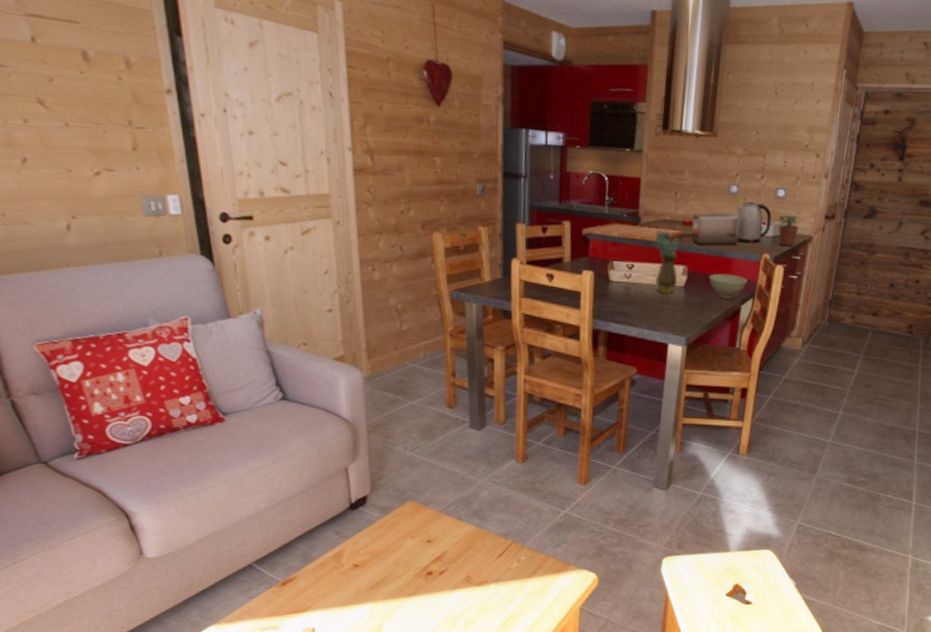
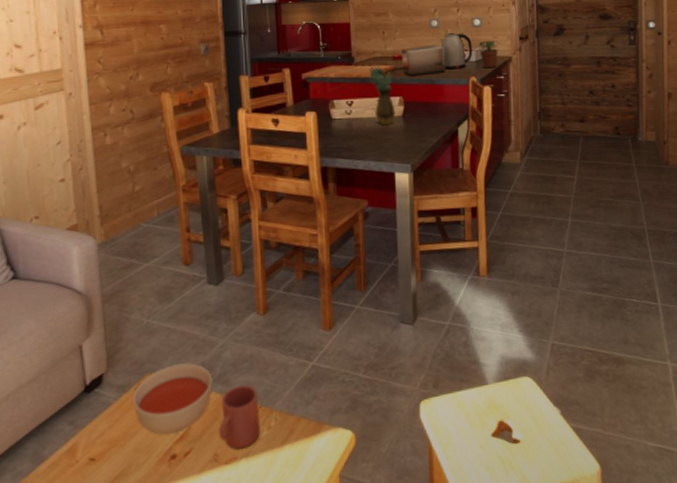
bowl: none [394,496,469,554] -> present [133,363,212,435]
cup: none [472,522,512,575] -> present [219,385,260,450]
bowl: present [709,273,748,299] -> none [424,99,461,123]

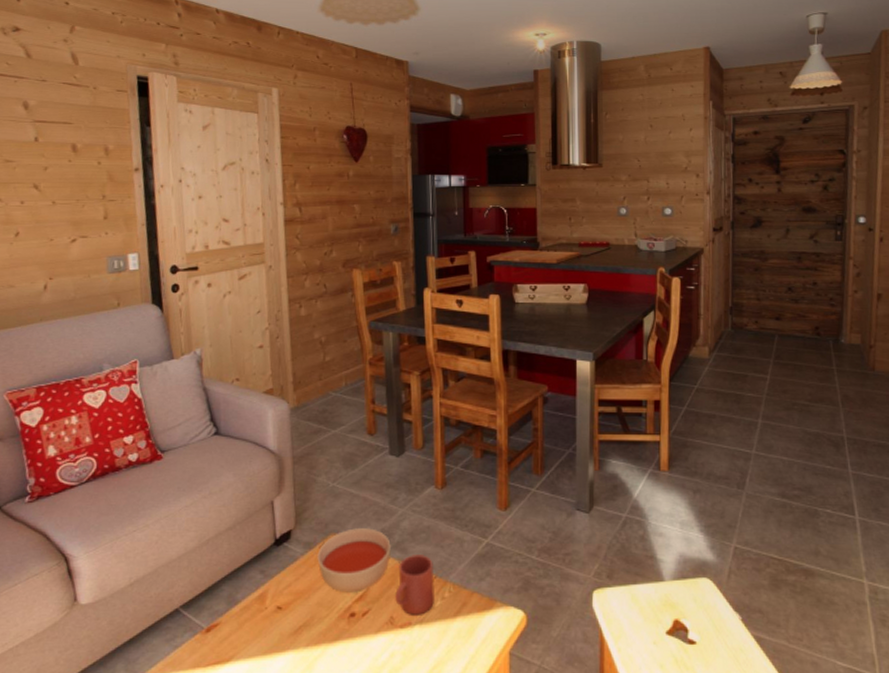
vase: present [369,66,396,126] -> none [554,252,579,312]
toaster: present [401,44,446,78] -> none [587,232,633,265]
kettle: present [440,32,473,70] -> none [628,221,662,259]
potted plant: present [478,40,501,69] -> none [668,230,693,259]

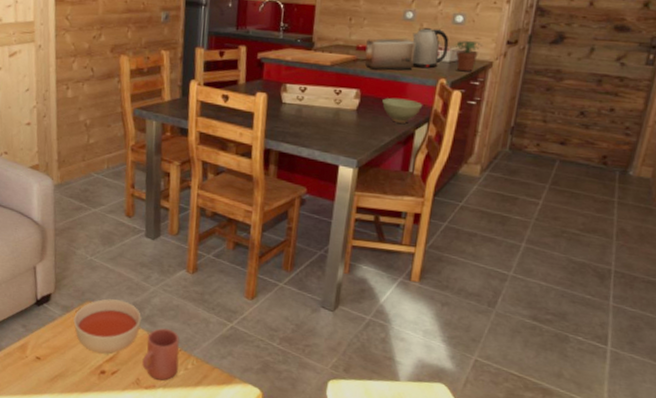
toaster: none [587,232,633,265] -> present [364,38,416,71]
bowl: none [609,289,647,313] -> present [382,97,423,124]
kettle: none [628,221,662,259] -> present [412,27,449,69]
potted plant: none [668,230,693,259] -> present [456,40,483,72]

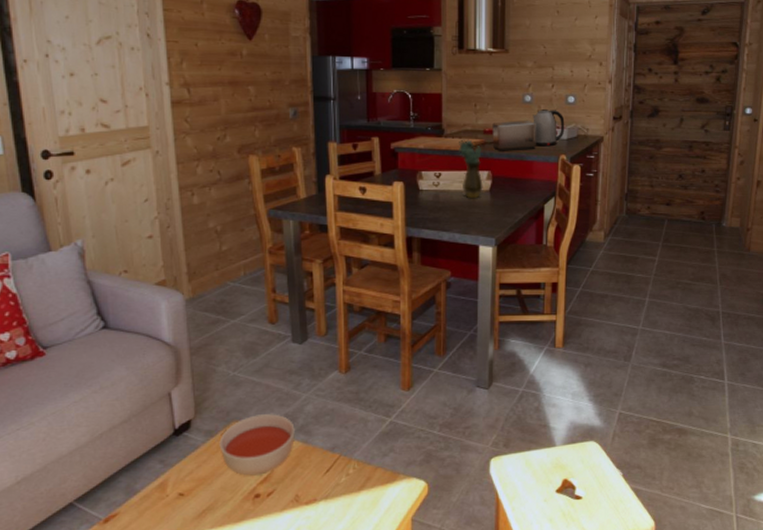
cup: present [142,328,180,381] -> none [300,436,339,492]
vase: none [327,53,353,117] -> present [459,139,483,199]
bowl: present [382,97,423,124] -> none [512,176,549,199]
potted plant: present [456,40,483,72] -> none [571,118,594,147]

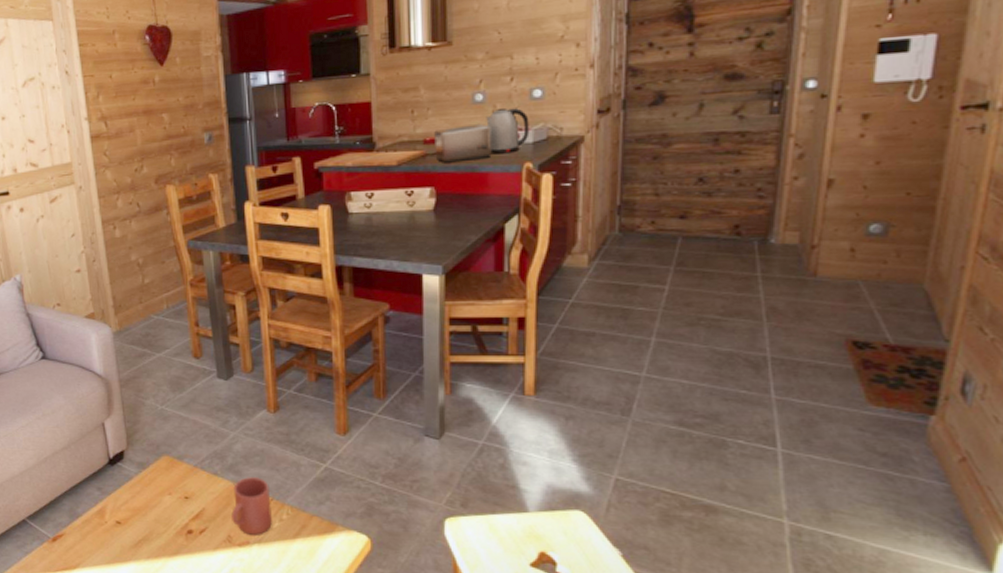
bowl: present [219,414,295,476] -> none [151,450,225,511]
cup: none [300,436,339,492] -> present [231,477,272,535]
vase: present [459,139,483,199] -> none [394,152,425,221]

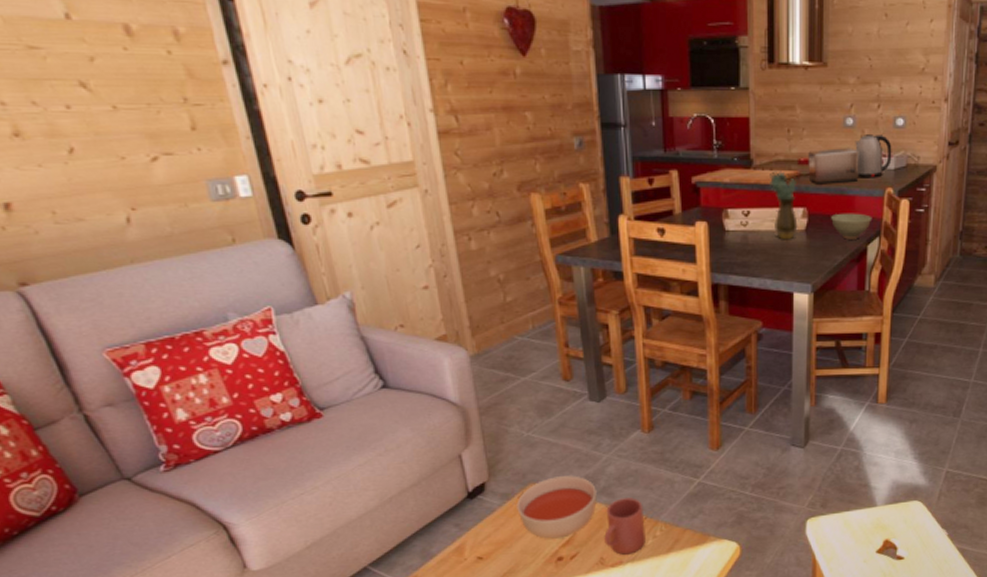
bowl: none [151,450,225,511] -> present [516,475,597,539]
vase: none [394,152,425,221] -> present [770,171,798,240]
bowl: none [462,190,510,218] -> present [831,213,873,240]

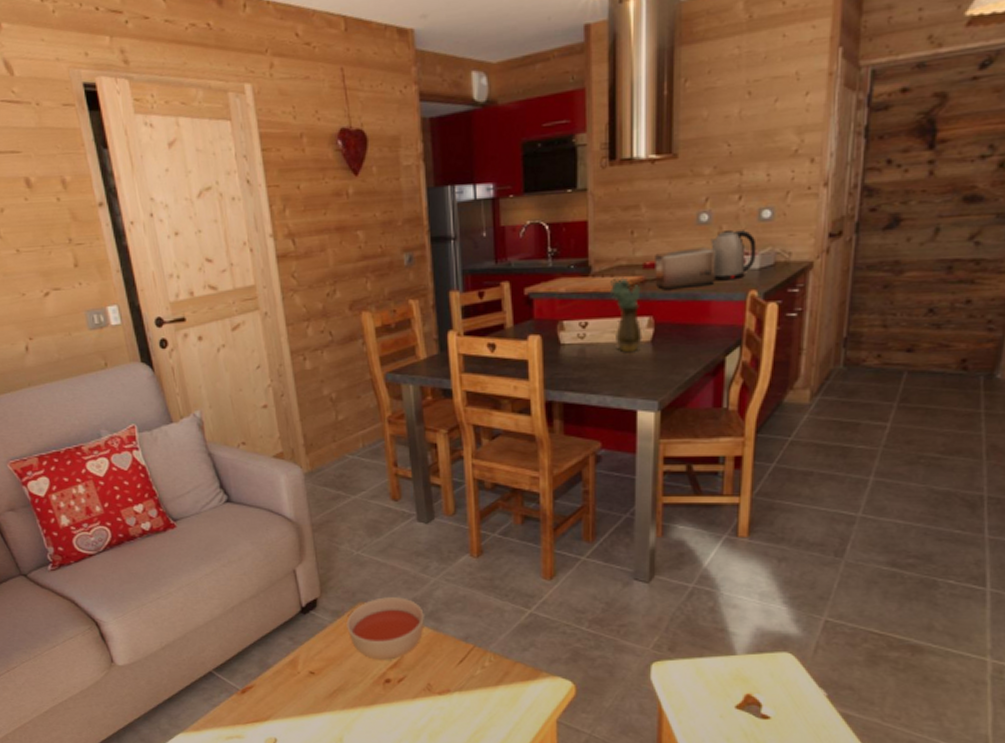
cup: present [604,497,646,555] -> none [431,624,474,683]
bowl: present [831,213,873,240] -> none [682,320,732,351]

